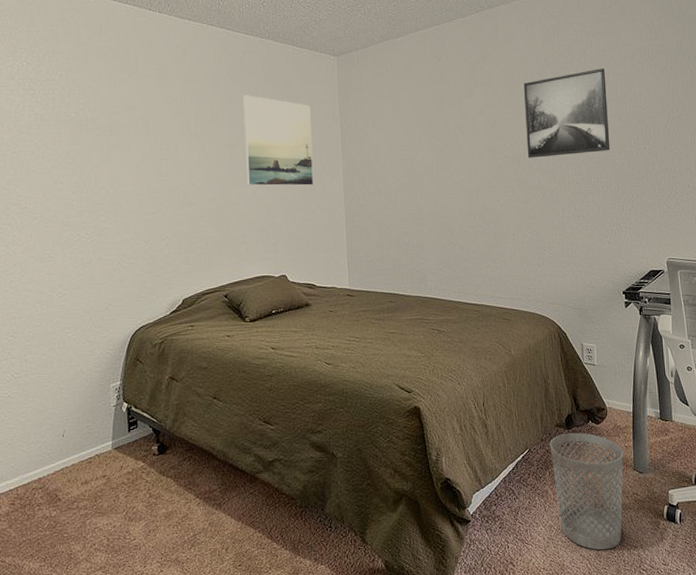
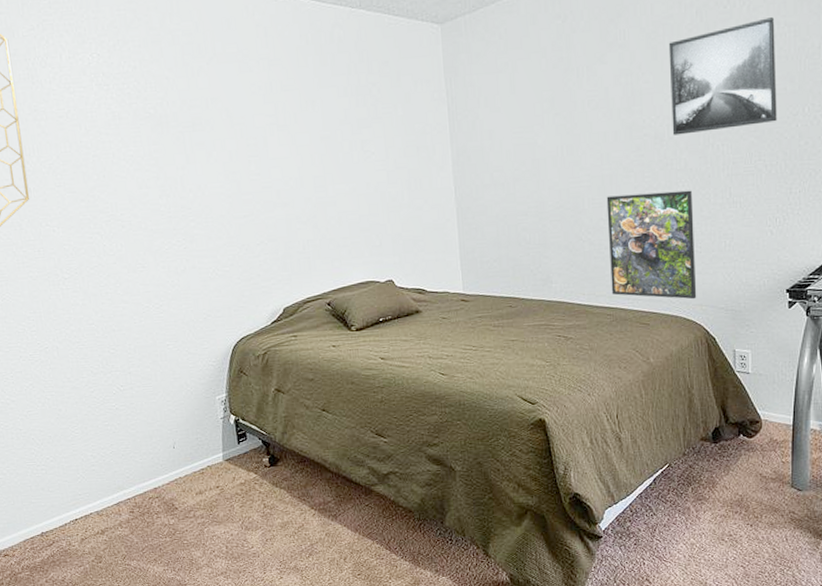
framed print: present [242,95,314,187] -> none [333,77,420,183]
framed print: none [474,204,550,299] -> present [606,190,697,300]
wastebasket: present [550,432,624,550] -> none [693,446,780,570]

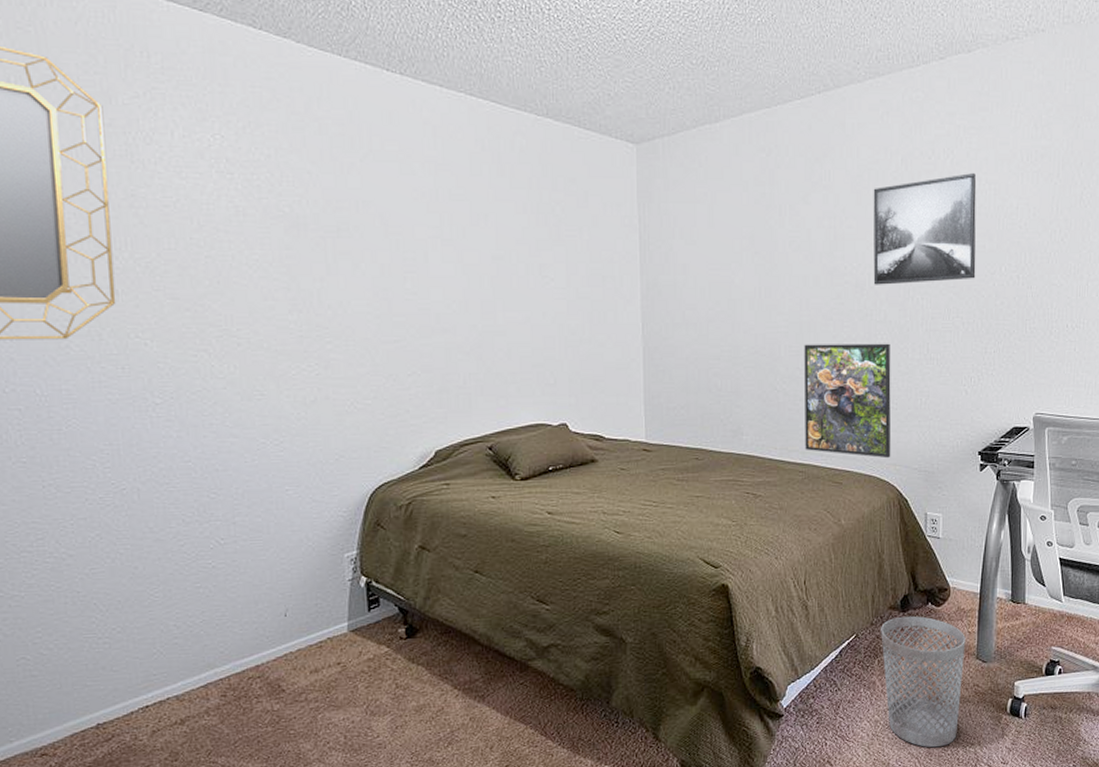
wastebasket: none [693,446,780,570] -> present [881,615,966,748]

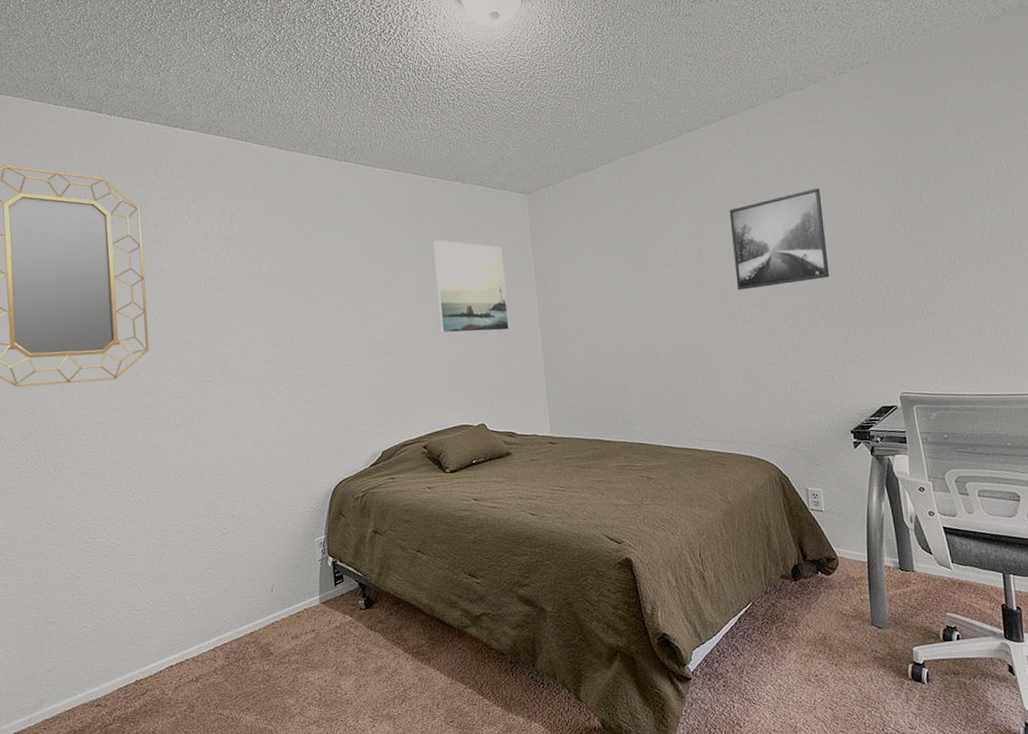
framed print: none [511,191,604,313] -> present [432,240,510,334]
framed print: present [804,343,891,459] -> none [680,339,769,441]
wastebasket: present [881,615,966,748] -> none [775,584,861,712]

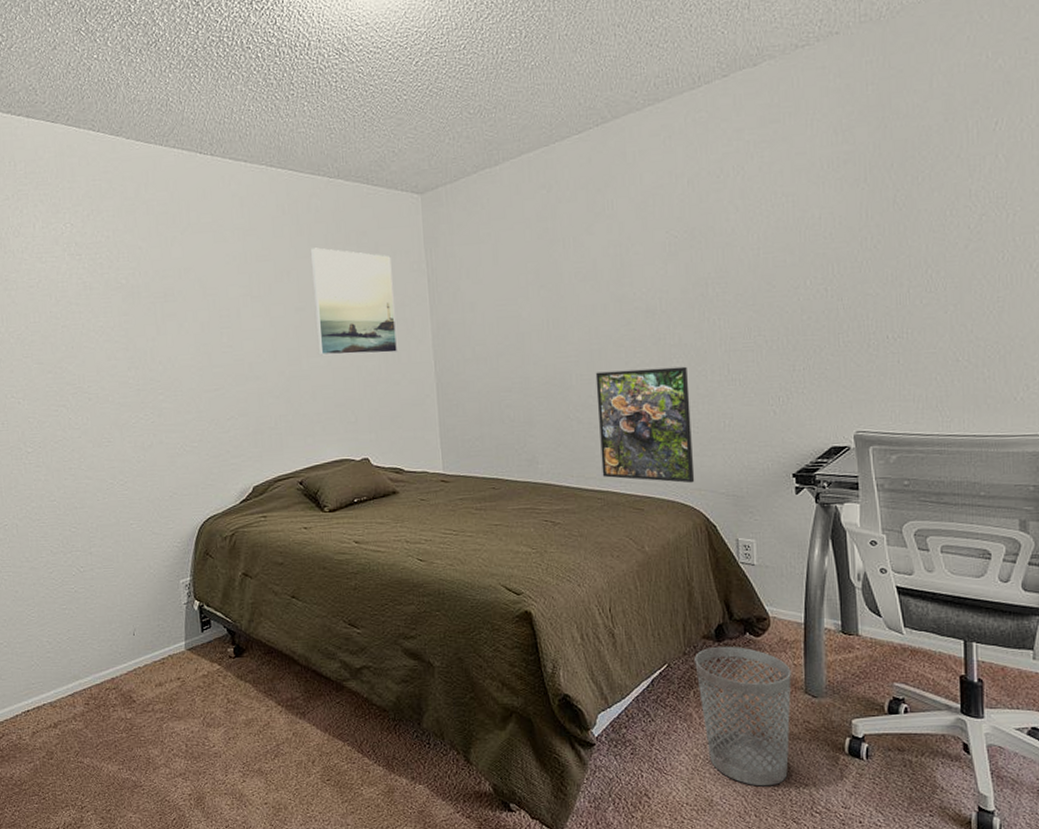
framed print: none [680,339,769,441] -> present [595,366,695,484]
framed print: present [729,188,830,290] -> none [659,187,777,309]
wastebasket: none [775,584,861,712] -> present [695,646,792,787]

